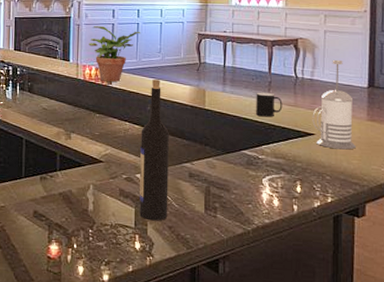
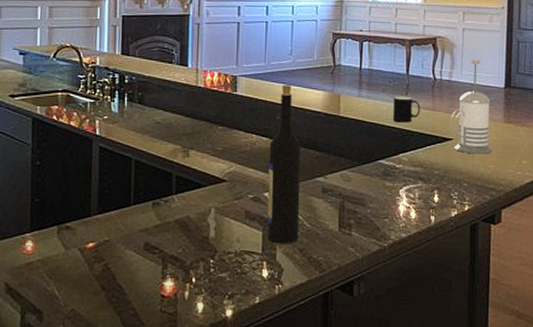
potted plant: present [89,26,141,82] -> none [210,25,270,89]

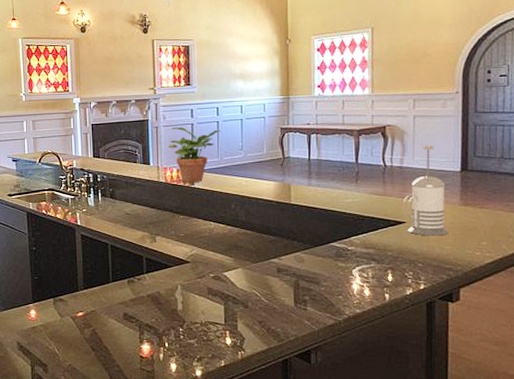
potted plant: none [210,25,270,89] -> present [168,127,222,182]
wine bottle: present [267,85,301,244] -> none [226,177,258,317]
cup: present [393,96,421,123] -> none [343,183,371,208]

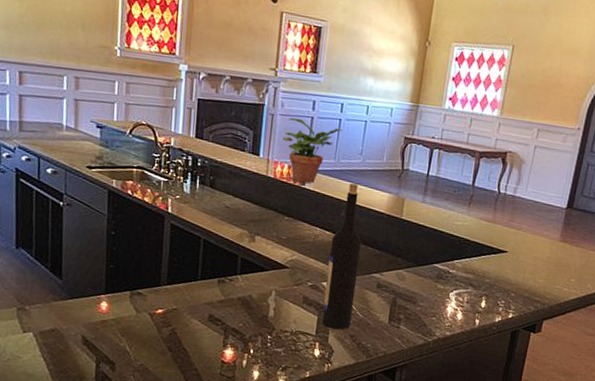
wine bottle: none [226,177,258,317] -> present [322,183,362,330]
french press: present [402,145,449,236] -> none [507,177,551,269]

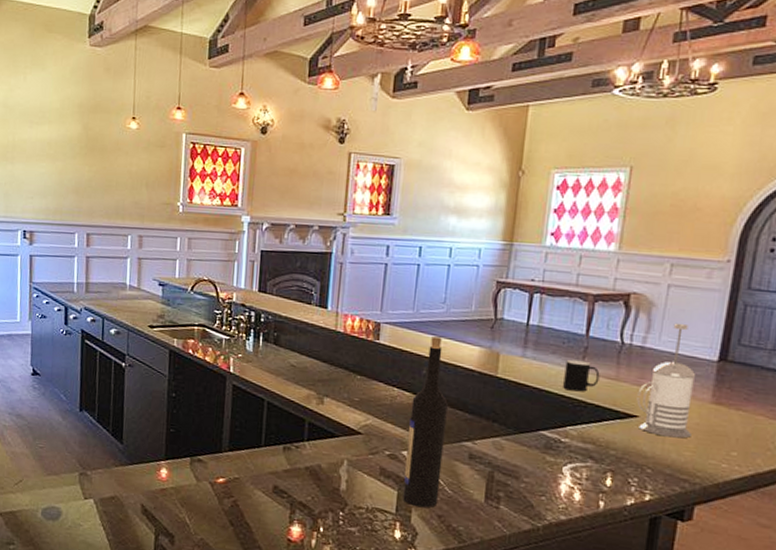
potted plant: present [283,118,343,183] -> none [353,266,422,337]
cup: none [453,205,481,232] -> present [563,359,600,392]
french press: none [507,177,551,269] -> present [636,322,697,439]

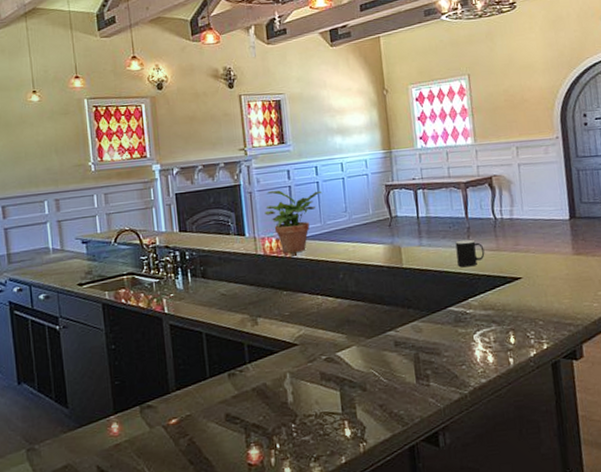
potted plant: none [353,266,422,337] -> present [265,190,323,253]
wine bottle: present [403,337,448,508] -> none [336,242,377,402]
french press: present [636,322,697,439] -> none [516,193,565,291]

